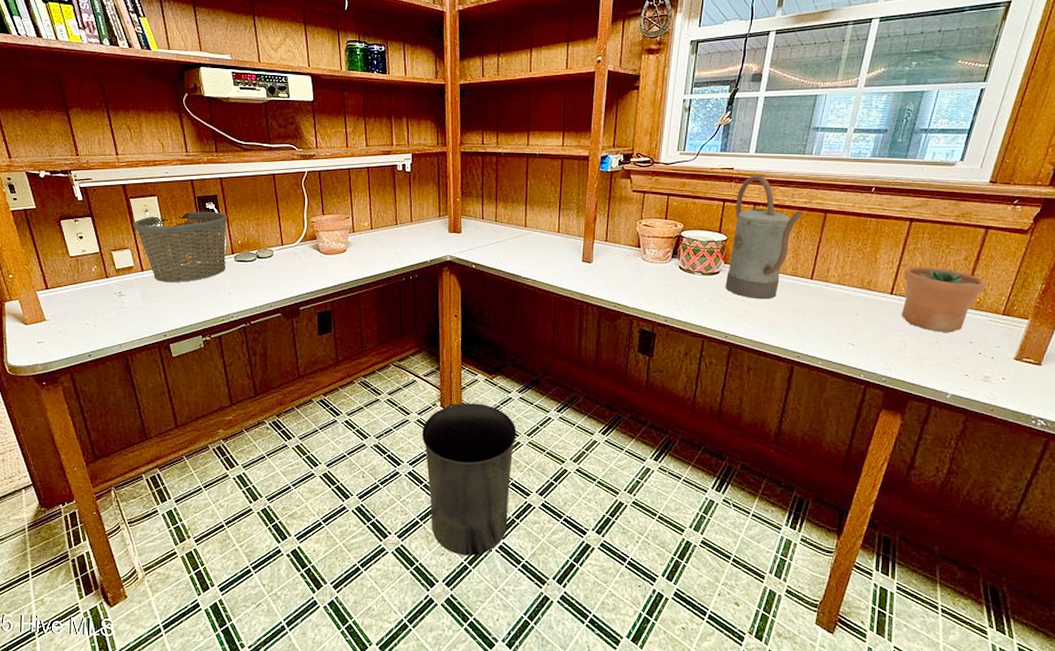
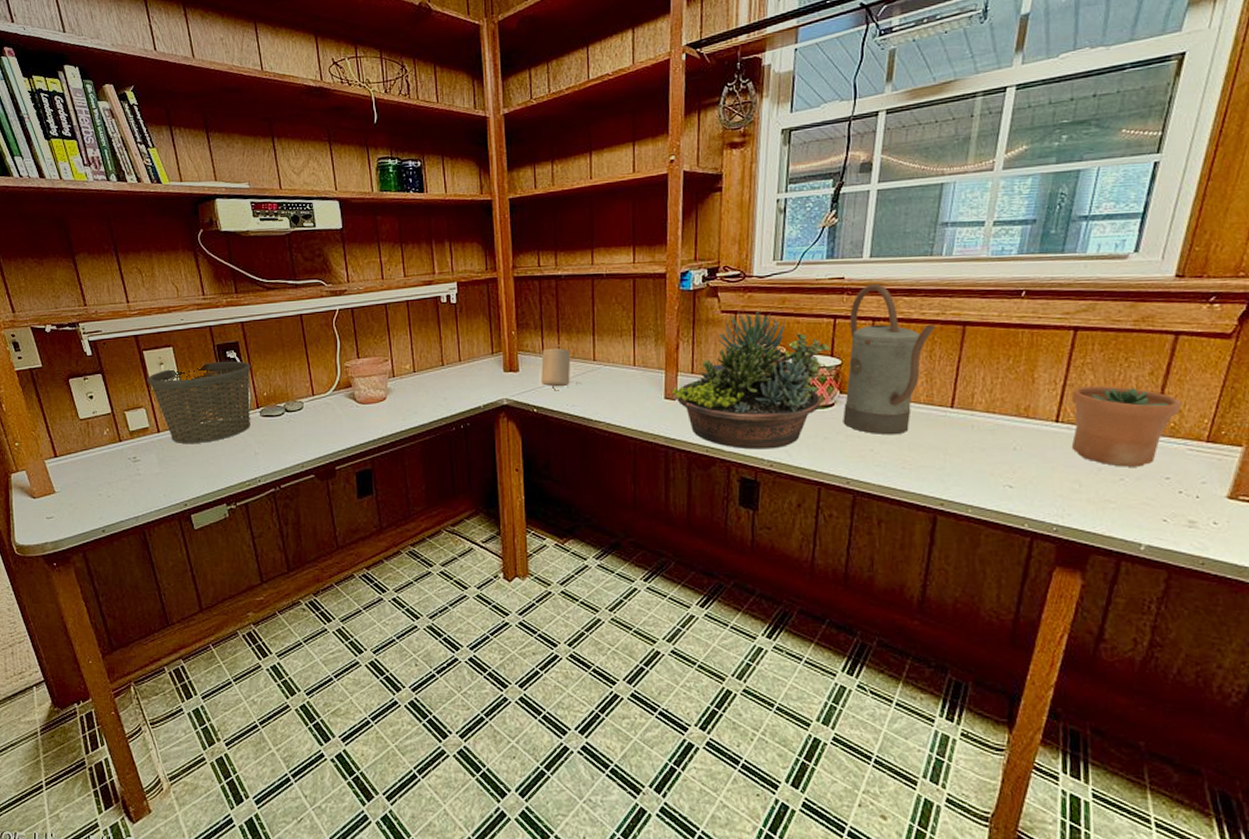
waste bin: present [422,403,517,556] -> none [483,573,596,759]
canister: none [470,211,515,251] -> present [529,343,582,391]
succulent planter: none [589,192,719,307] -> present [672,311,830,450]

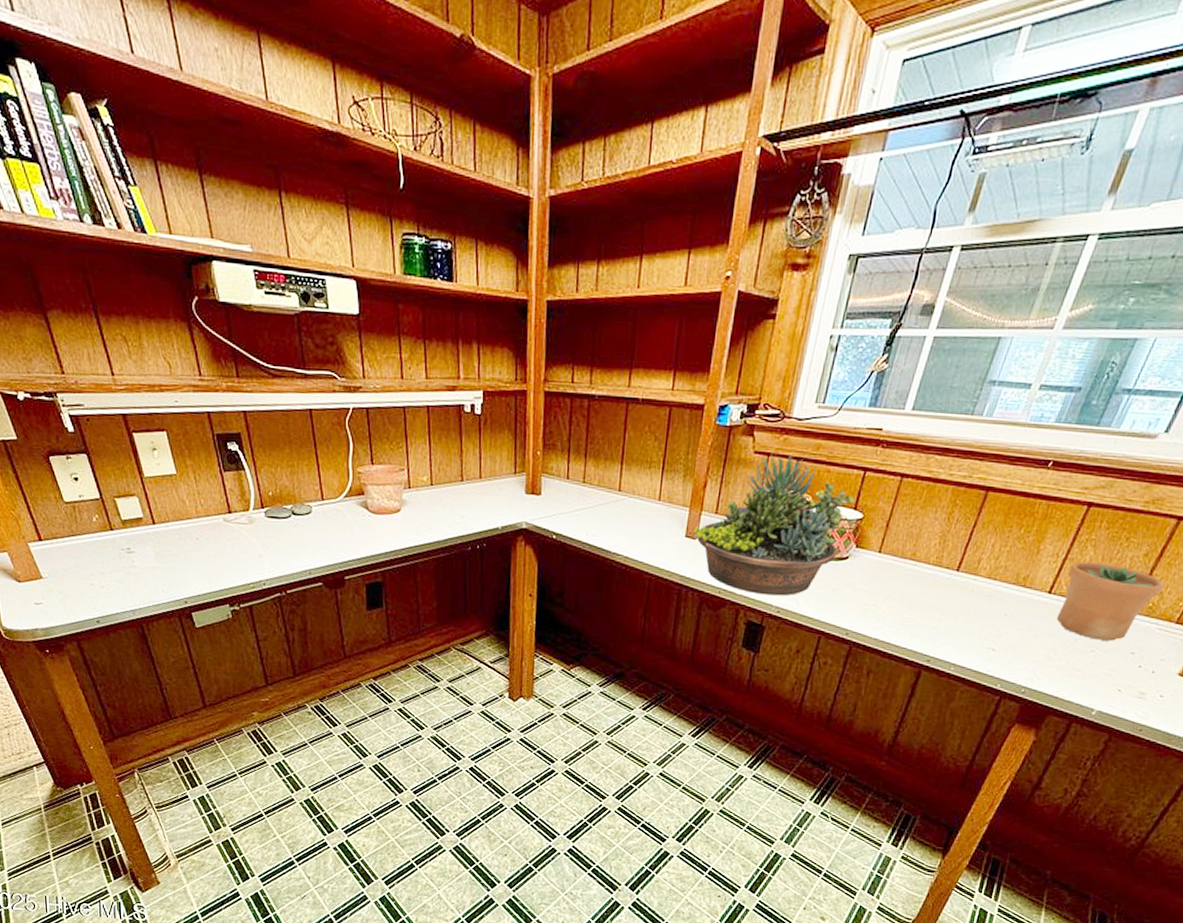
basket: present [147,360,251,443] -> none [138,453,255,540]
canister: present [529,343,582,391] -> none [552,469,607,519]
watering can: present [843,284,936,435] -> none [853,439,960,593]

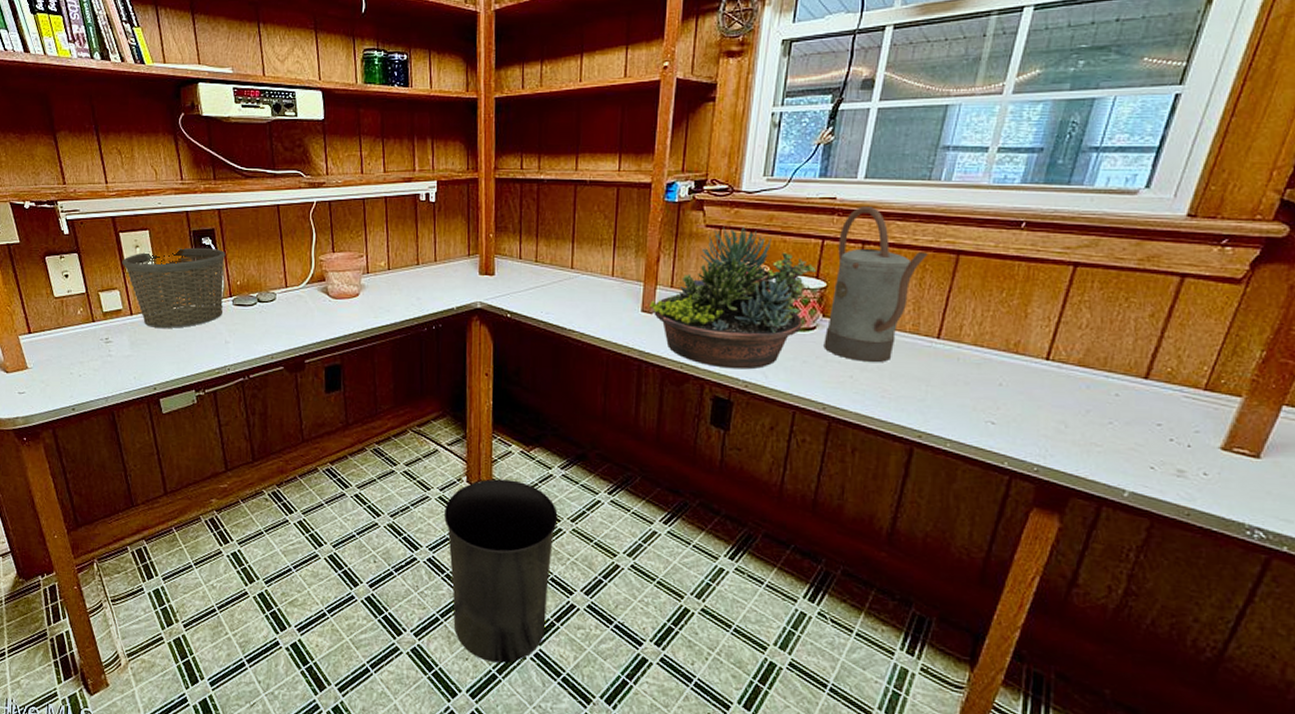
basket: none [138,453,255,540] -> present [122,247,226,328]
waste bin: none [486,695,595,858] -> present [444,478,558,663]
watering can: none [853,439,960,593] -> present [823,207,928,363]
planter: present [1056,561,1166,641] -> none [1060,325,1182,411]

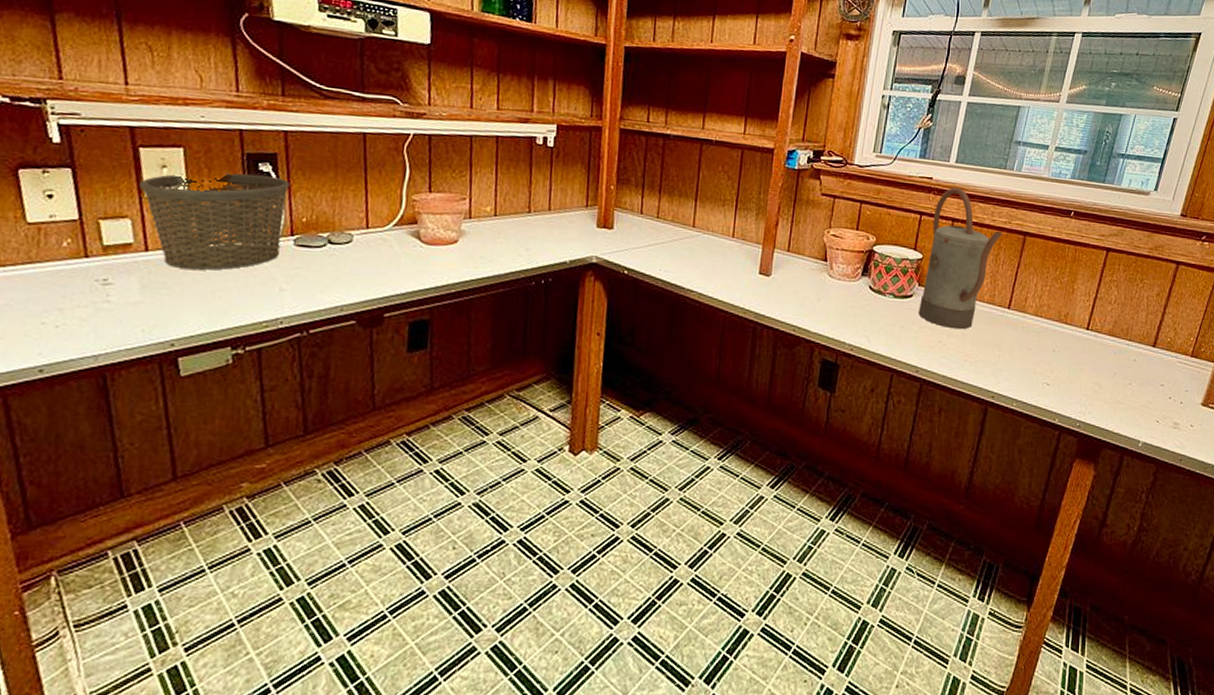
waste bin: present [444,478,558,663] -> none [541,447,666,652]
succulent planter: present [649,227,816,370] -> none [767,196,914,334]

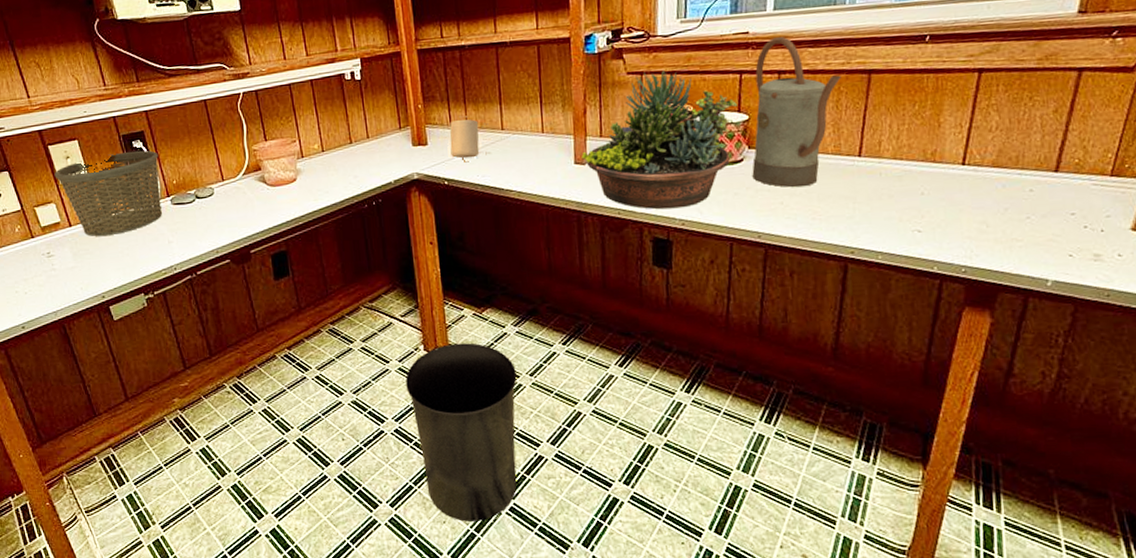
waste bin: none [541,447,666,652] -> present [405,342,518,522]
canister: none [625,204,681,254] -> present [437,115,491,162]
succulent planter: none [767,196,914,334] -> present [581,70,737,210]

